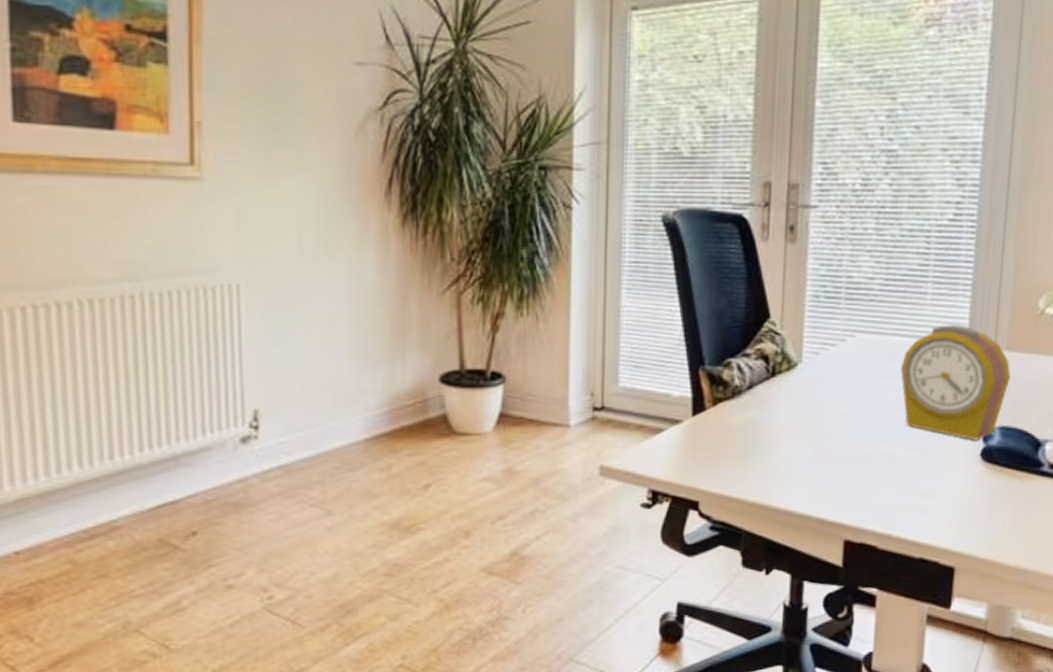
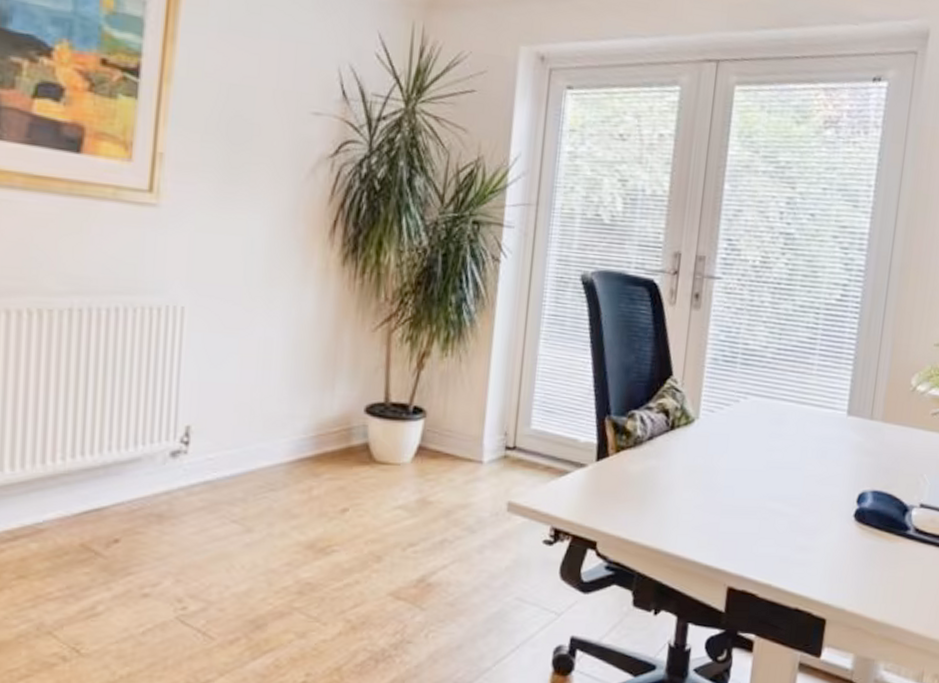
alarm clock: present [900,323,1011,441] -> none [786,393,884,502]

